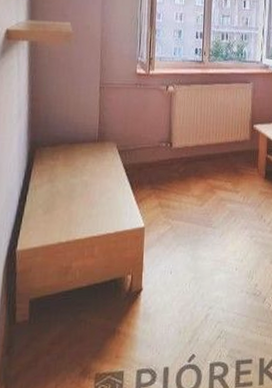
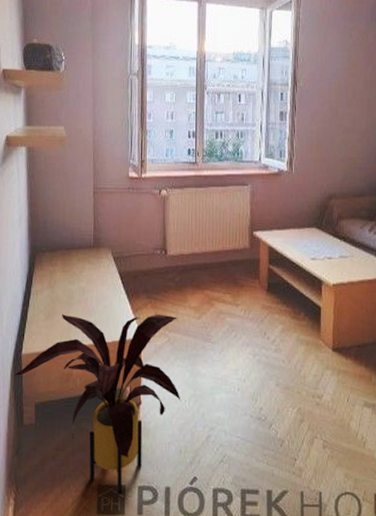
house plant: none [7,204,182,380] -> present [14,314,181,494]

